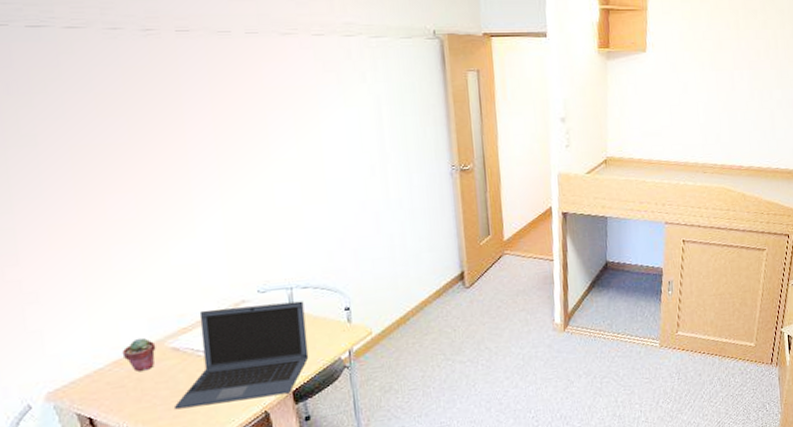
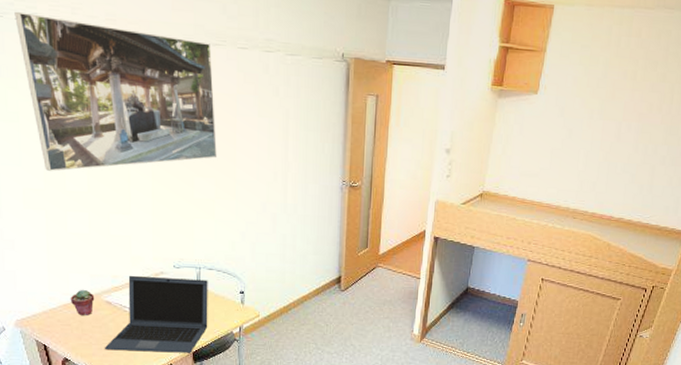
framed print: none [24,17,299,200] -> present [14,11,217,171]

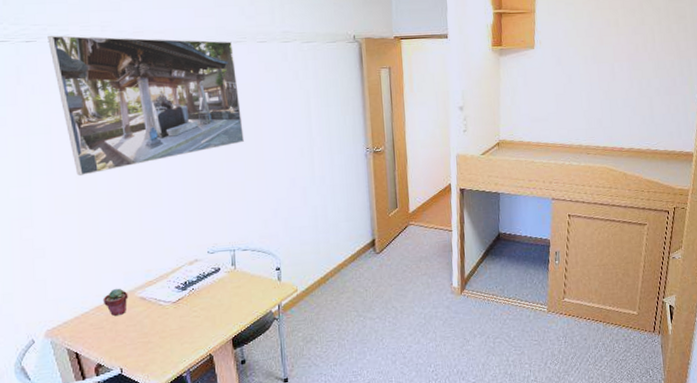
laptop: present [105,275,208,353] -> none [140,261,246,349]

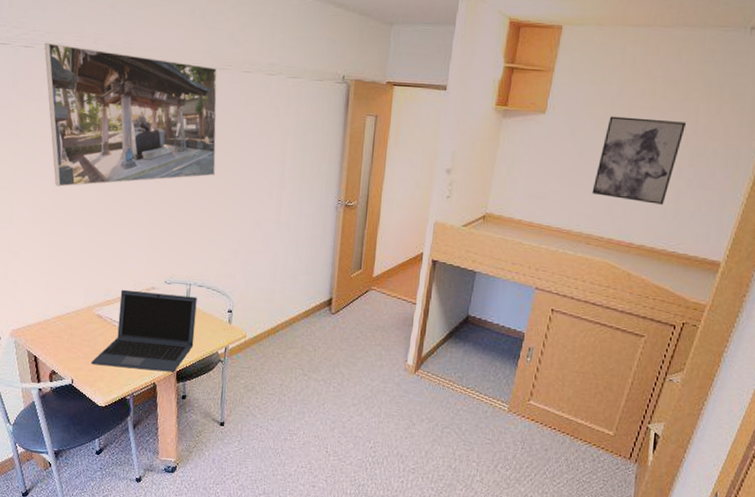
potted succulent: present [103,288,128,317] -> none [64,301,87,329]
laptop: none [140,261,246,349] -> present [92,289,197,373]
wall art: none [583,42,647,113] -> present [592,116,687,205]

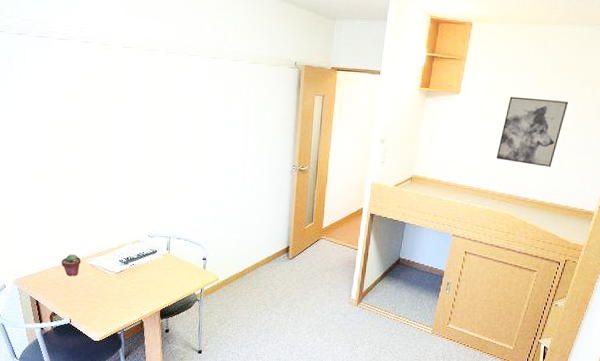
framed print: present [44,42,217,187] -> none [35,30,189,156]
potted succulent: none [64,301,87,329] -> present [61,253,81,277]
laptop: present [92,289,197,373] -> none [87,242,176,311]

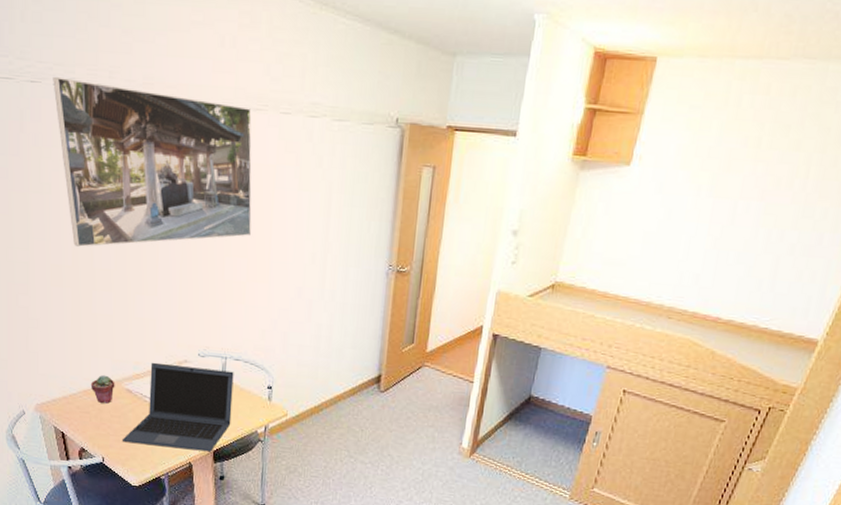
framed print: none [35,30,189,156] -> present [53,76,252,247]
laptop: none [87,242,176,311] -> present [123,362,234,452]
wall art: present [496,96,569,167] -> none [677,169,795,274]

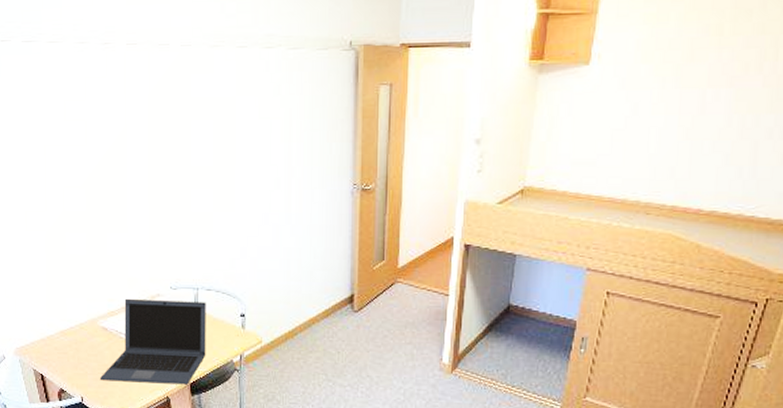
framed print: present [53,76,252,247] -> none [21,34,215,191]
potted succulent: present [90,374,115,404] -> none [67,314,91,344]

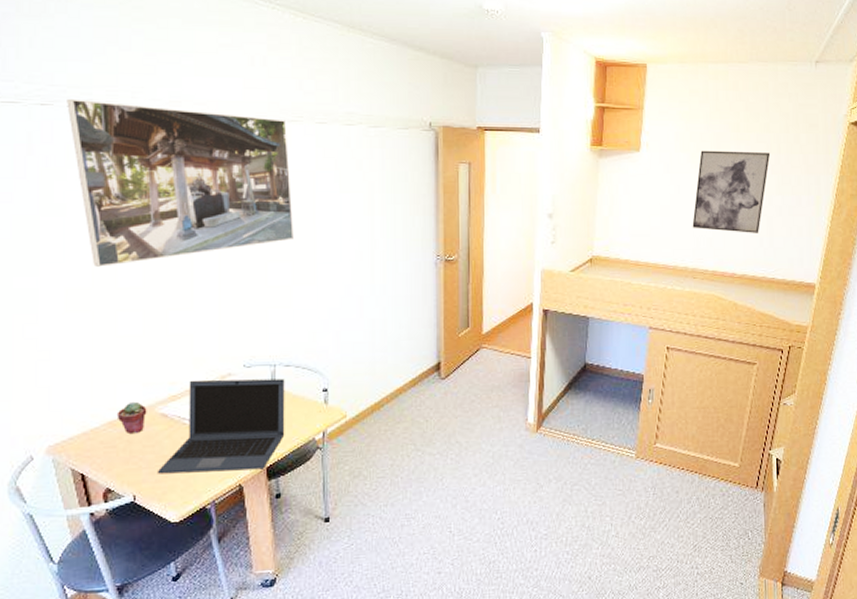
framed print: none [21,34,215,191] -> present [67,98,293,267]
potted succulent: none [67,314,91,344] -> present [116,401,147,435]
wall art: none [649,59,764,161] -> present [692,150,771,233]

